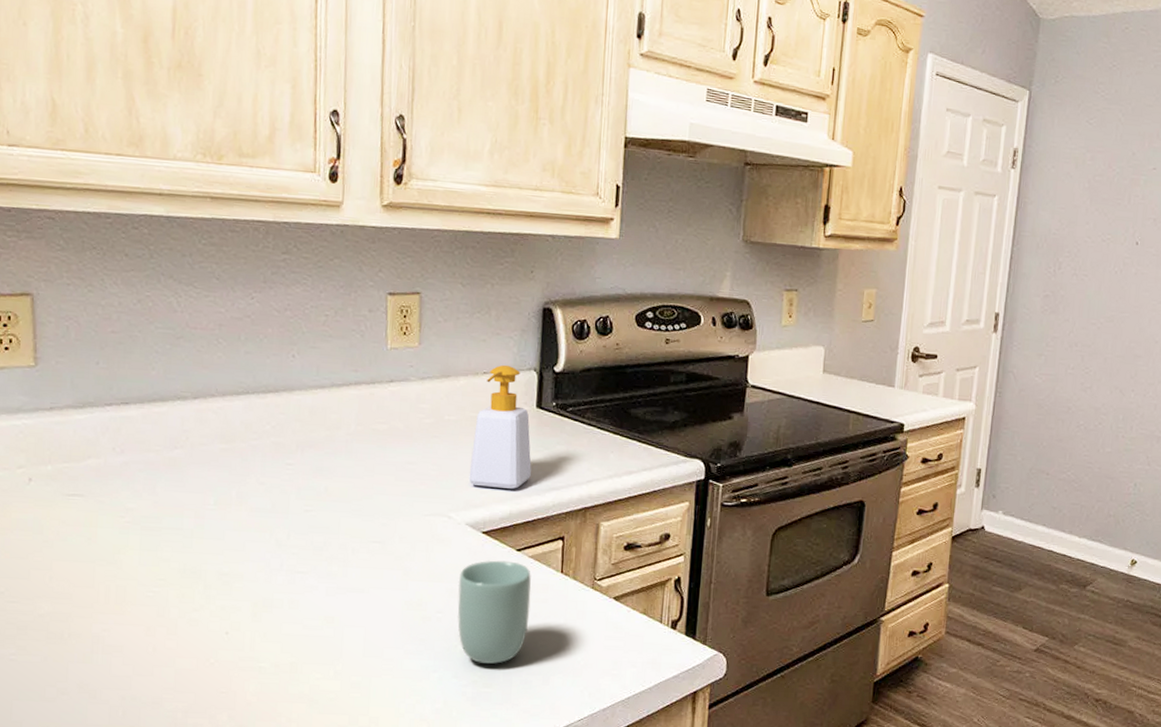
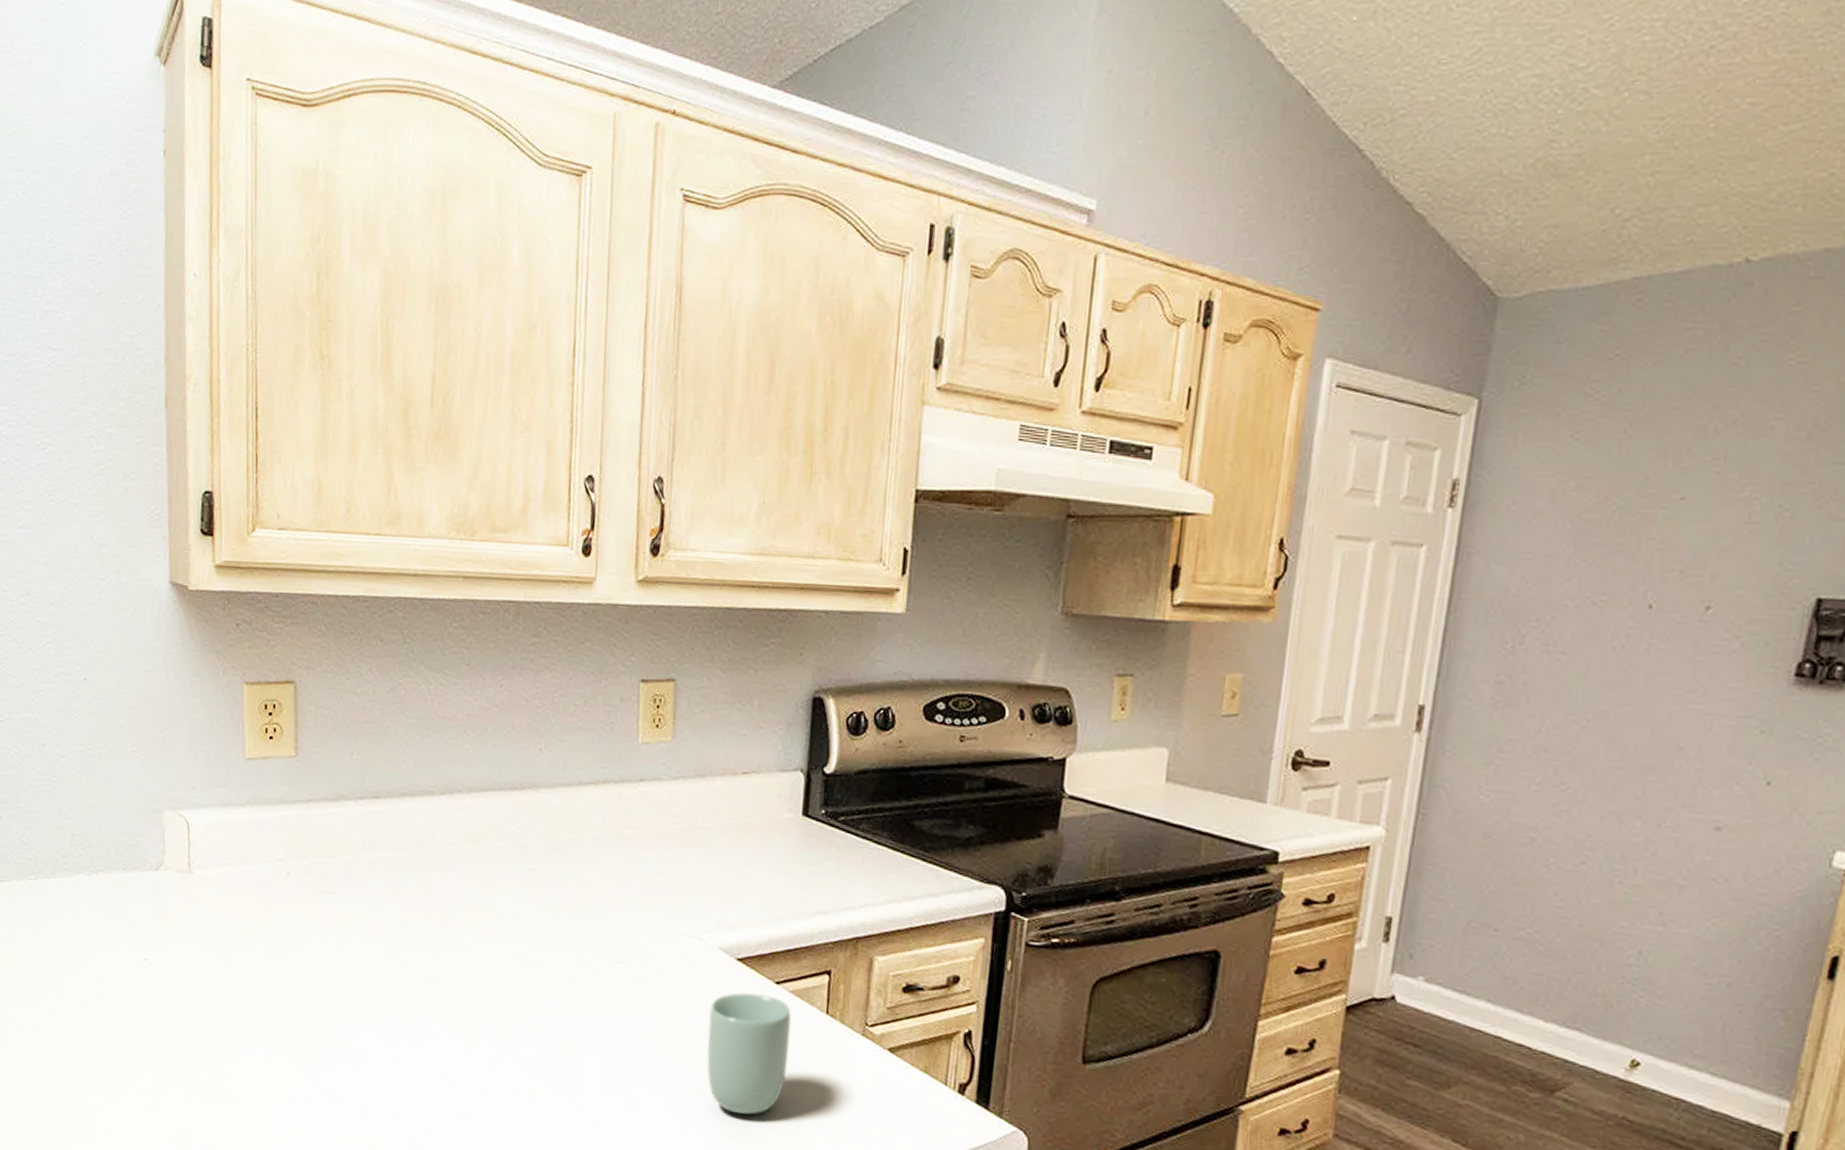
soap bottle: present [469,365,532,489] -> none [723,764,795,911]

